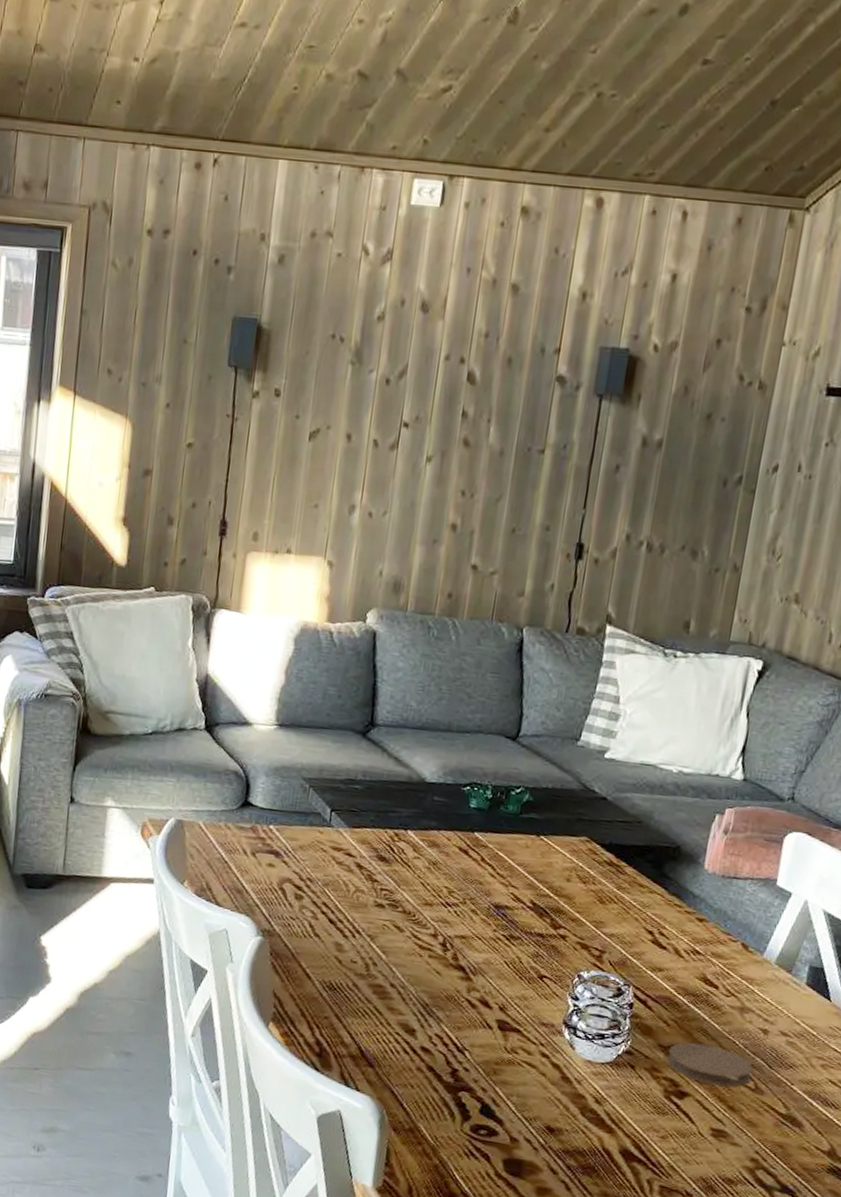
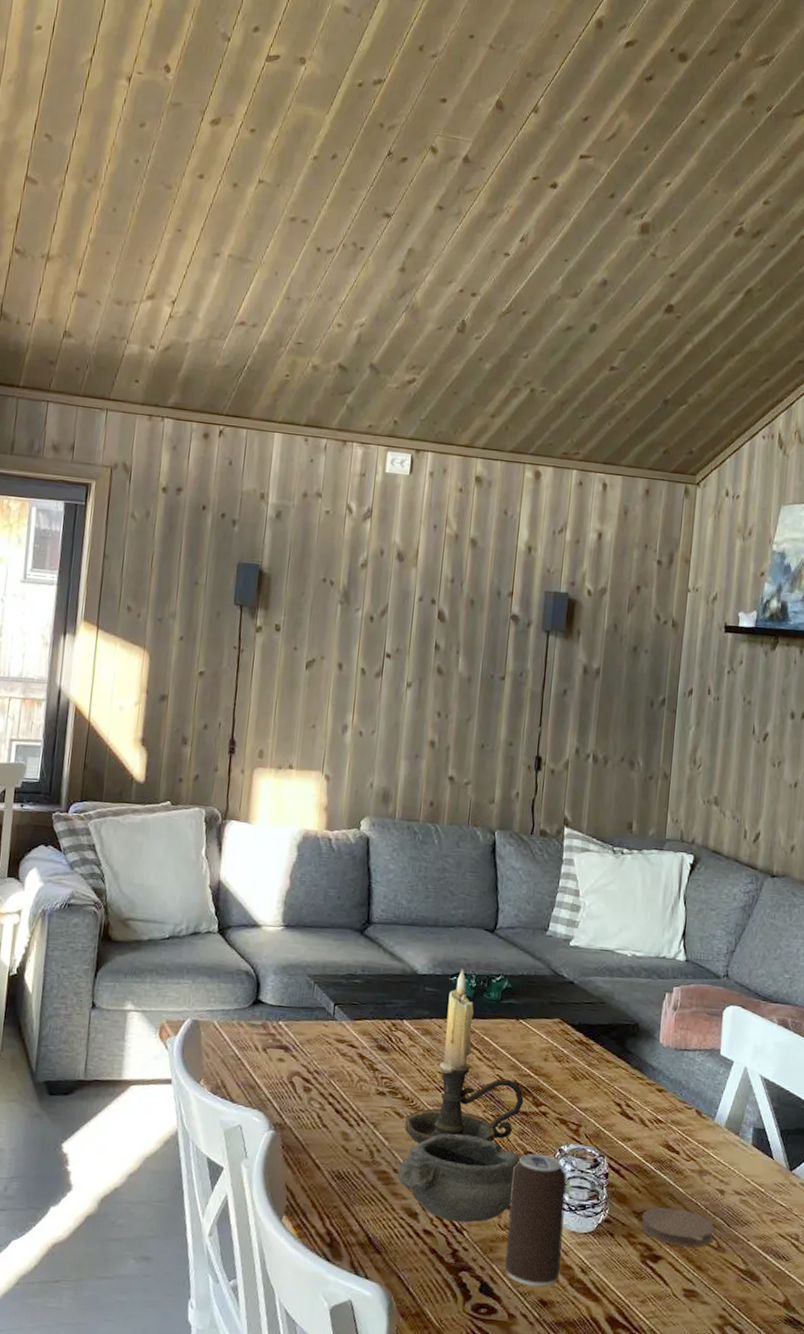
bowl: none [395,950,533,1044] -> present [398,1133,521,1223]
candle holder: none [404,779,541,963] -> present [405,969,524,1145]
beverage can: none [509,977,586,1114] -> present [504,1153,568,1287]

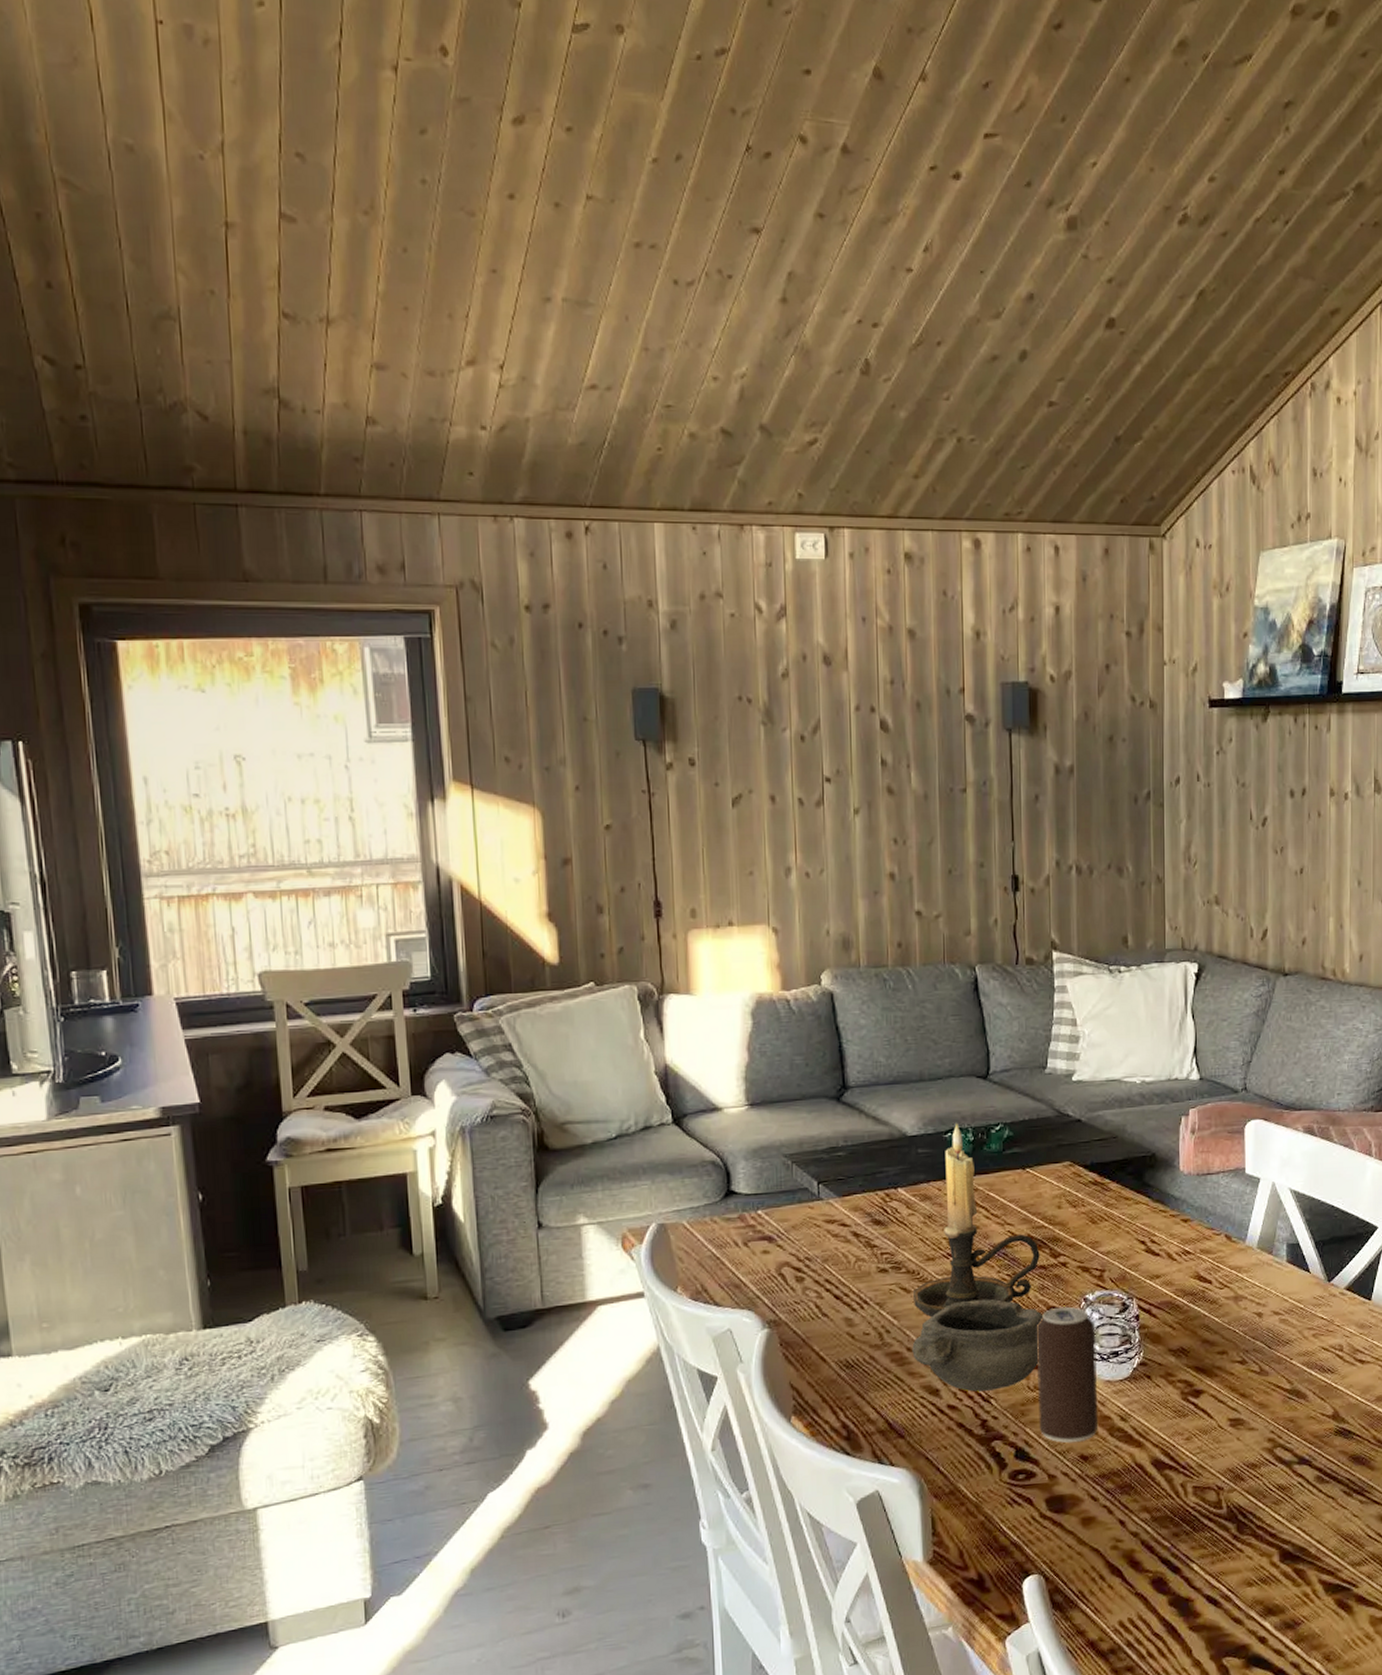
coaster: present [641,1207,714,1248] -> none [1179,1339,1254,1378]

